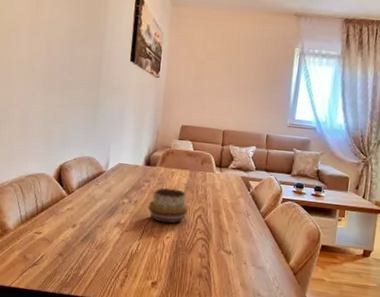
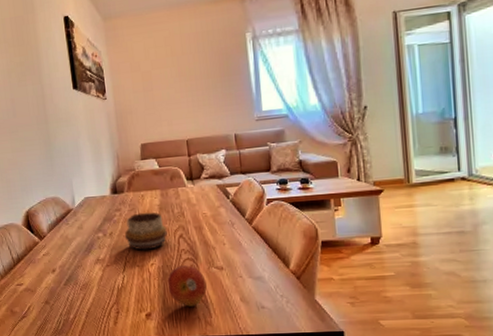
fruit: none [177,243,214,283] -> present [167,265,207,307]

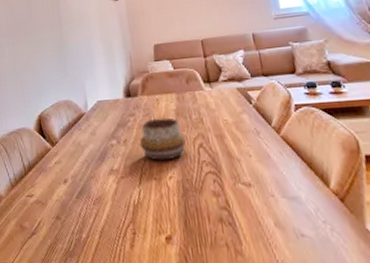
fruit: present [167,265,207,307] -> none [188,180,234,230]

